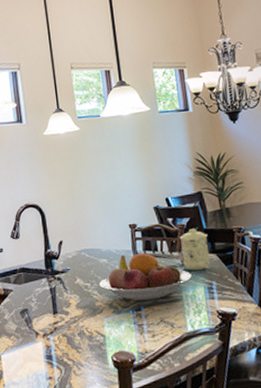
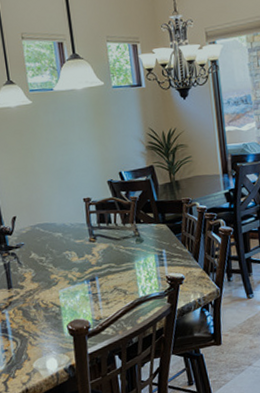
fruit bowl: present [99,253,192,301] -> none [54,226,143,272]
mug: present [179,228,211,270] -> none [132,201,161,240]

